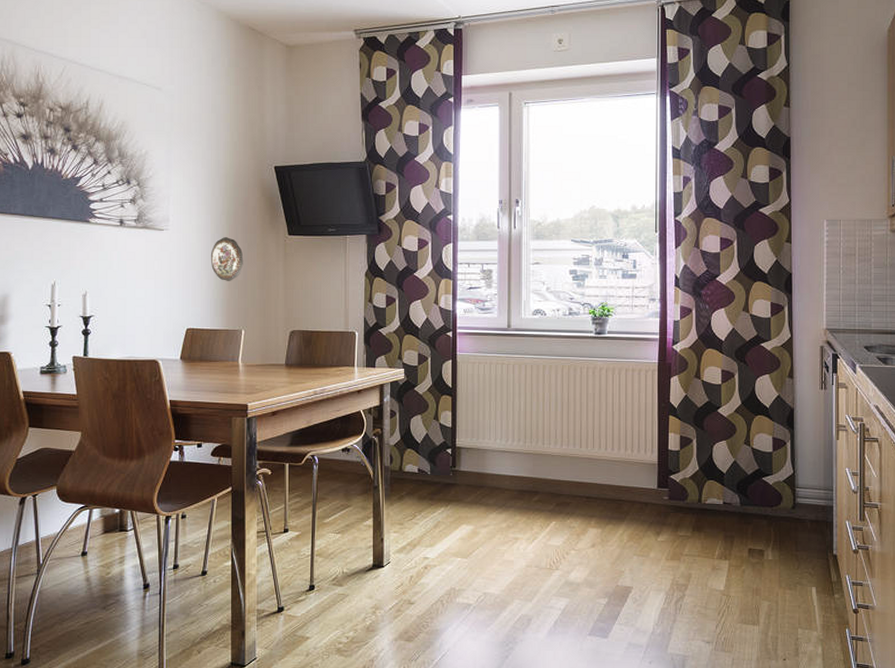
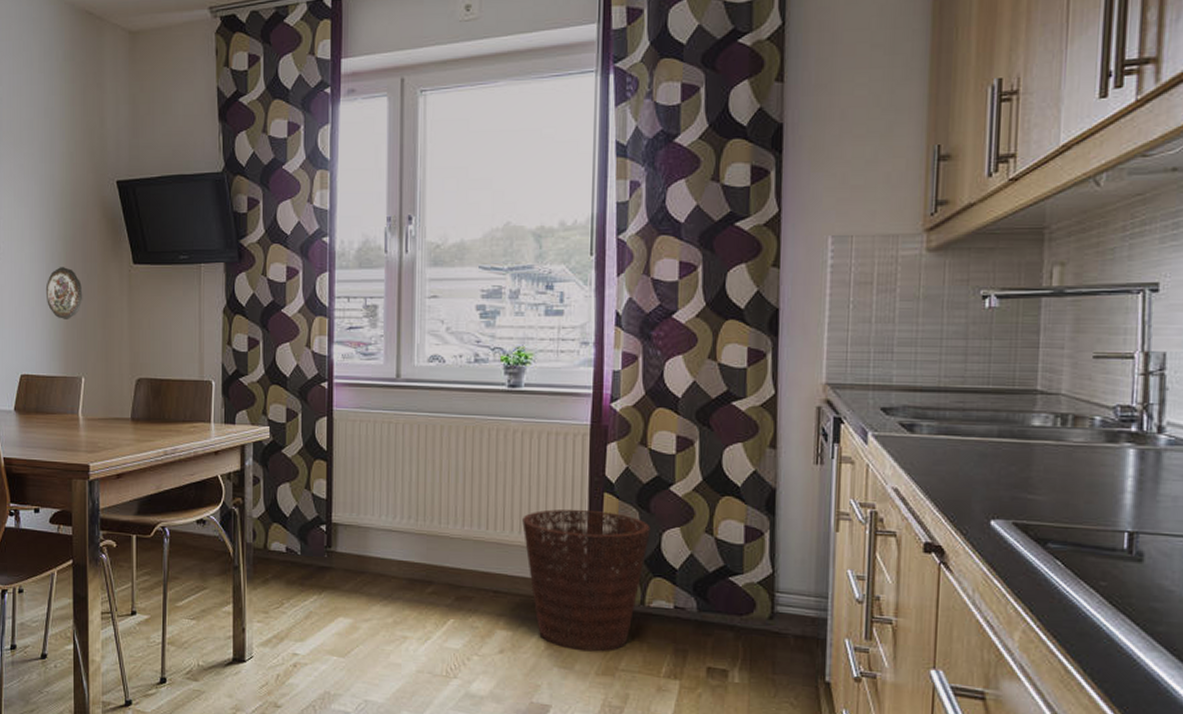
basket: none [608,429,704,542] -> present [522,509,651,652]

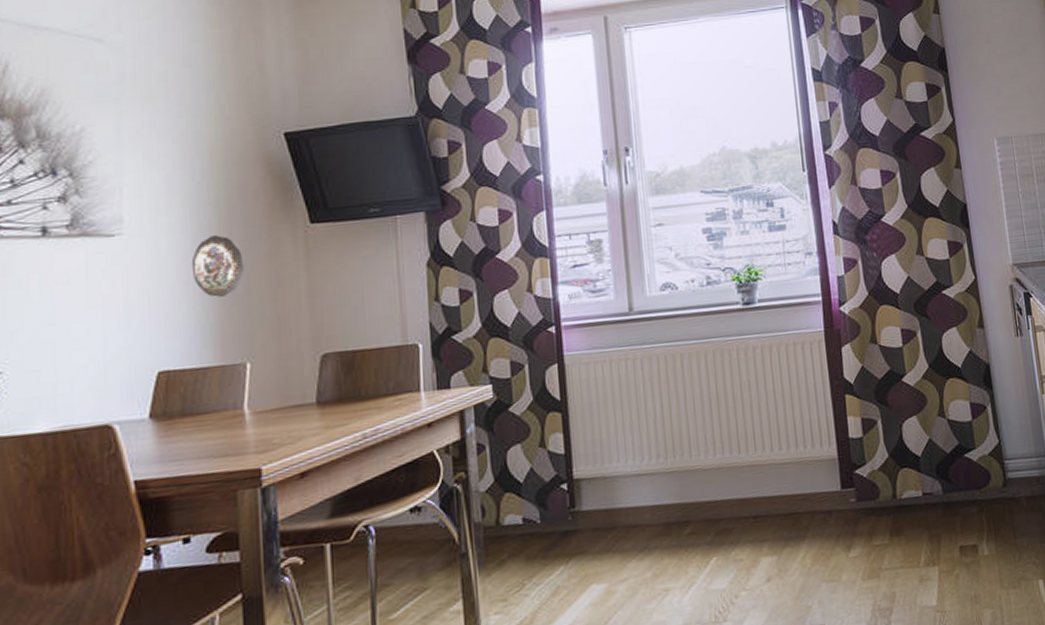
basket: present [522,509,651,652] -> none [772,412,892,561]

